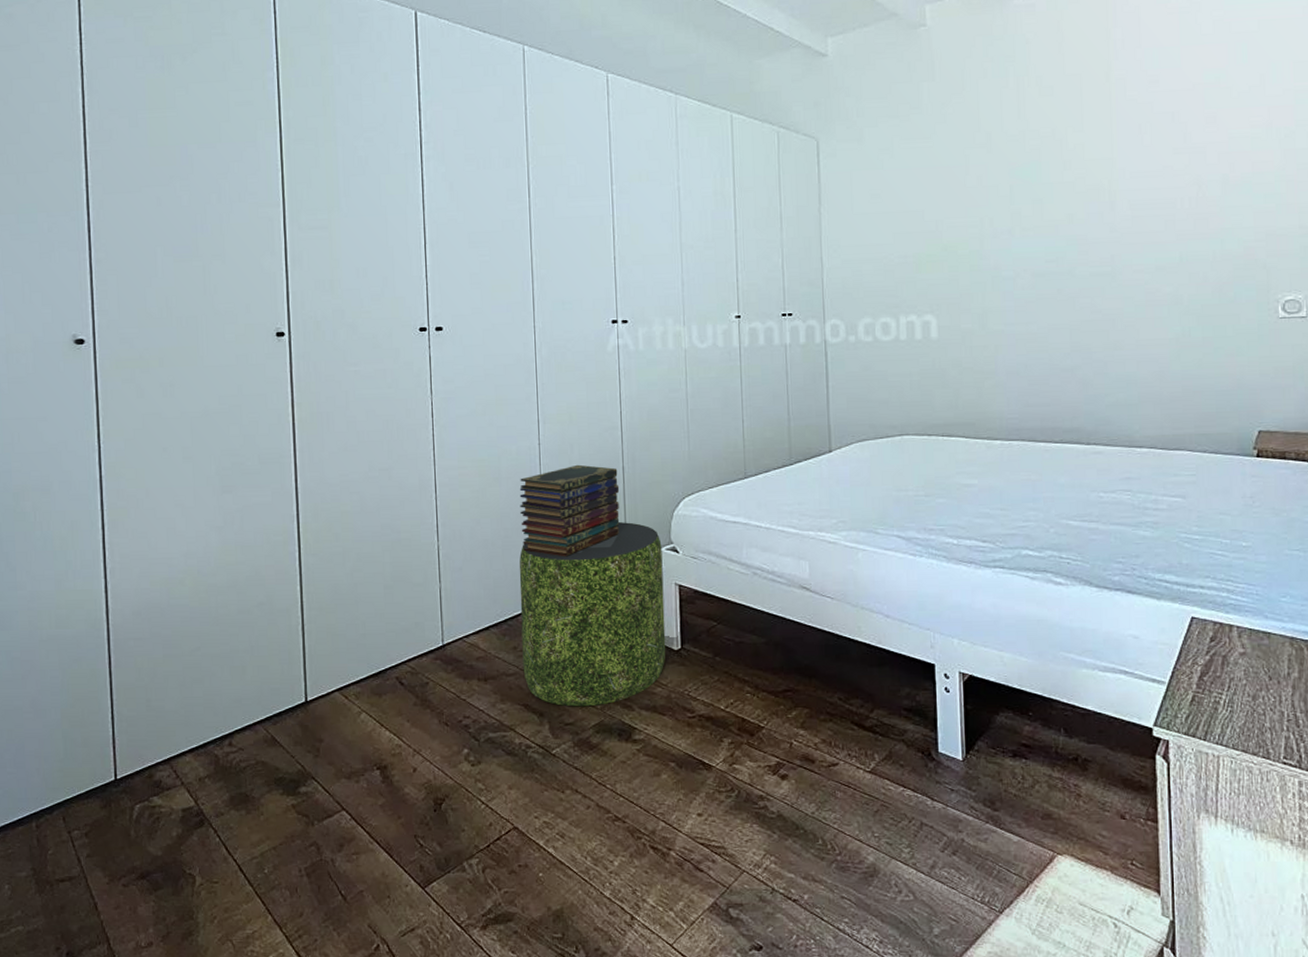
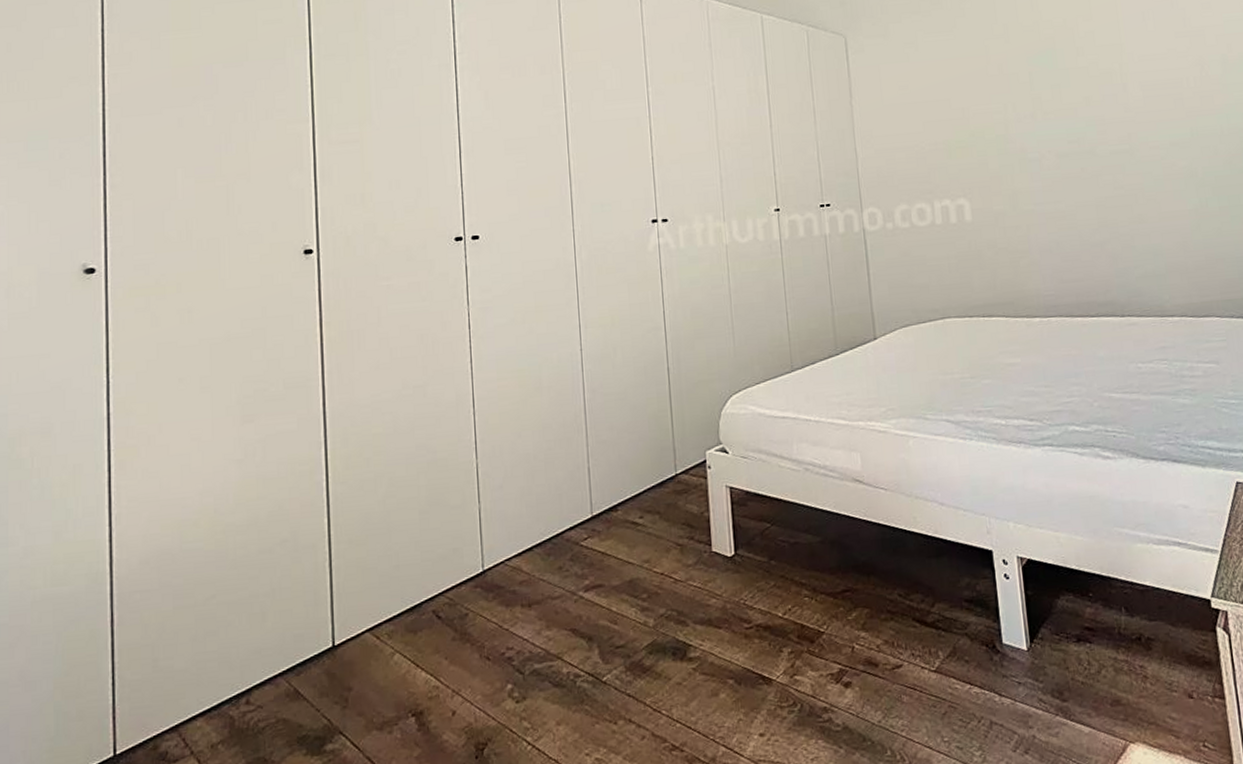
book stack: present [519,464,620,557] -> none [561,368,667,467]
pouf: present [519,522,666,707] -> none [563,425,719,628]

